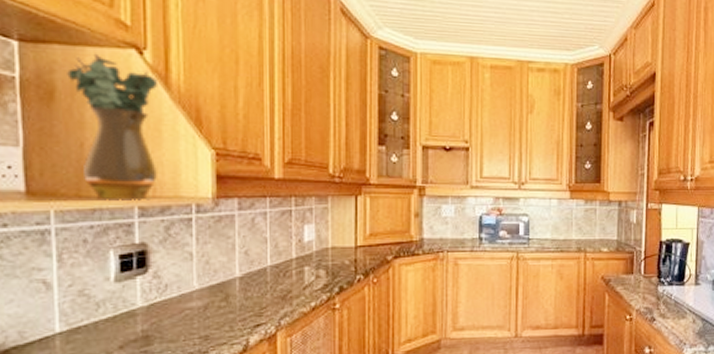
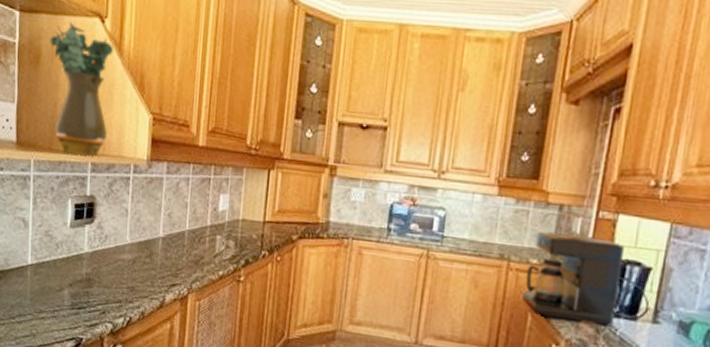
coffee maker: none [599,223,670,294] -> present [522,231,625,326]

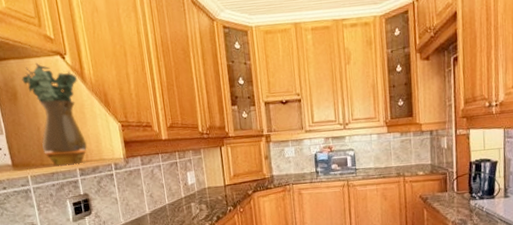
coffee maker: present [522,231,625,326] -> none [417,148,480,210]

